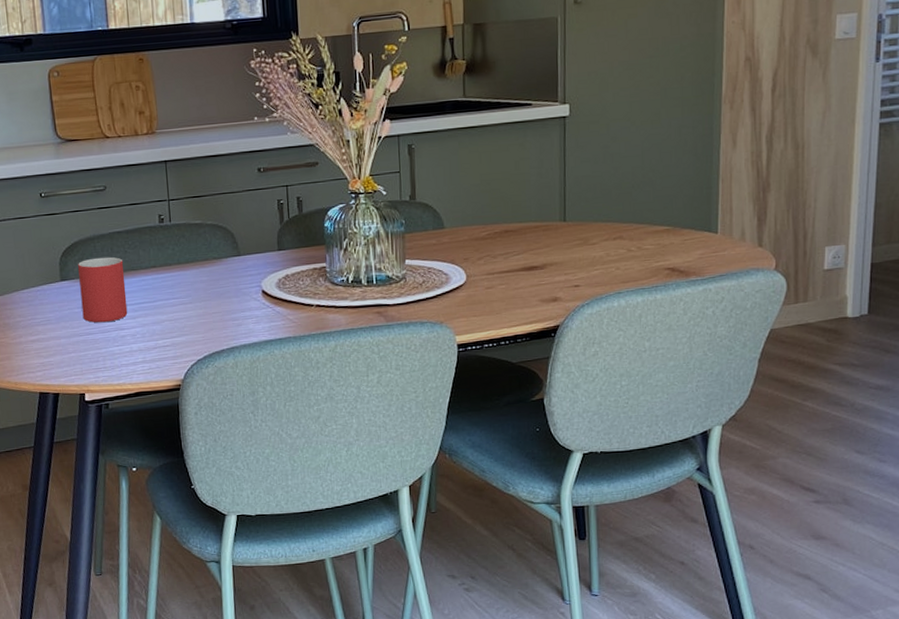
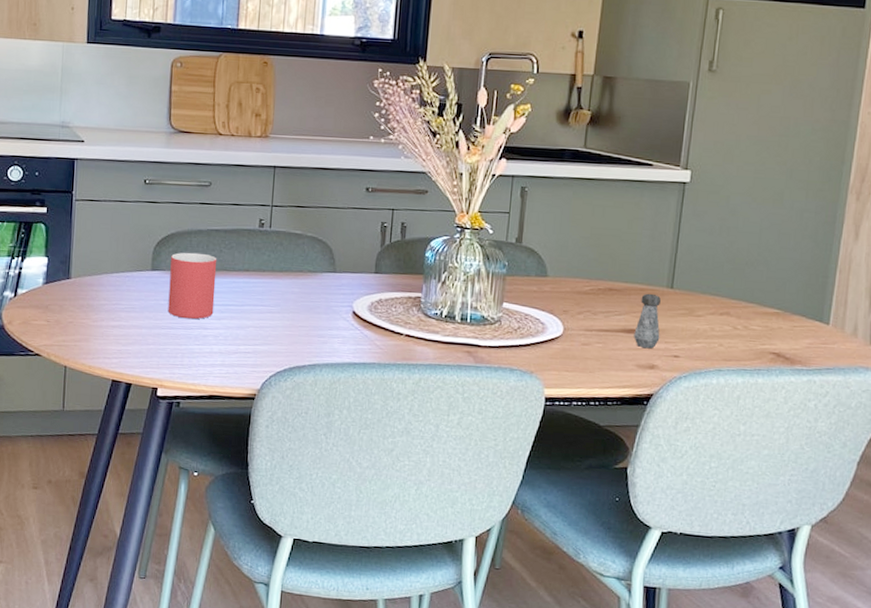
salt shaker: none [534,229,559,283] -> present [634,293,661,349]

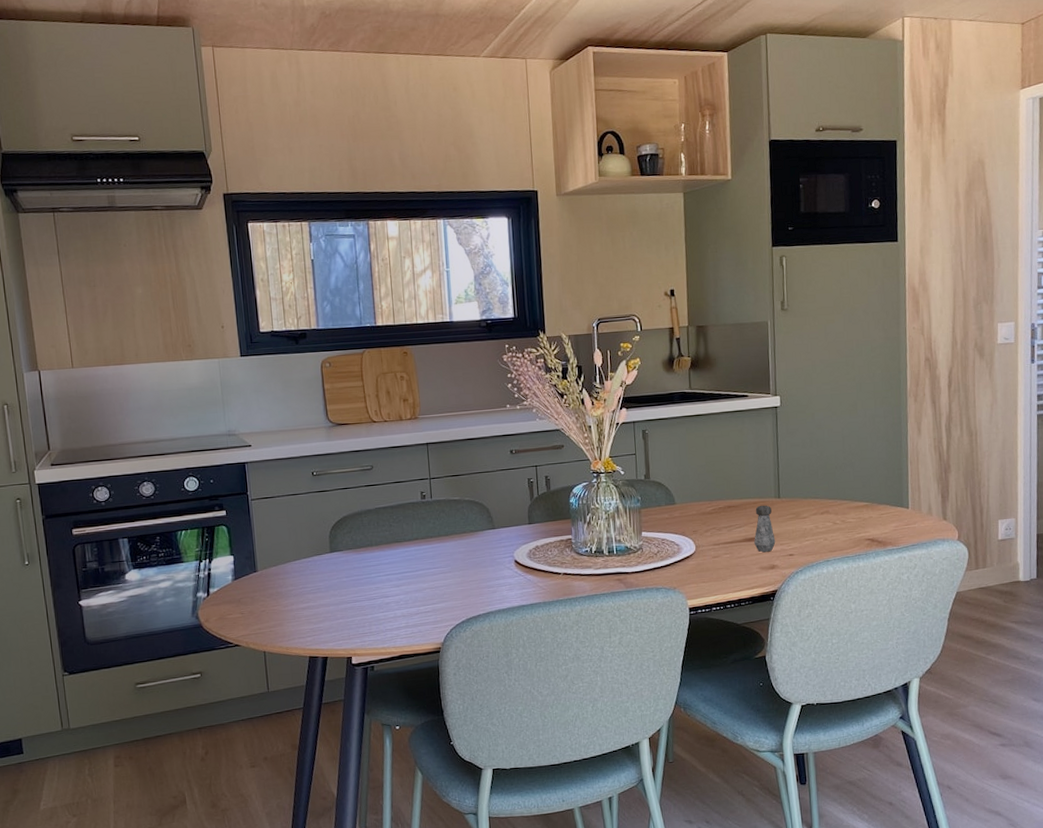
mug: present [168,252,217,320] -> none [346,530,392,591]

